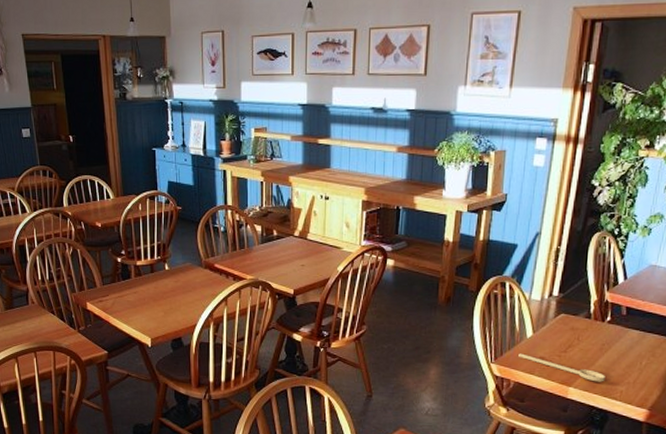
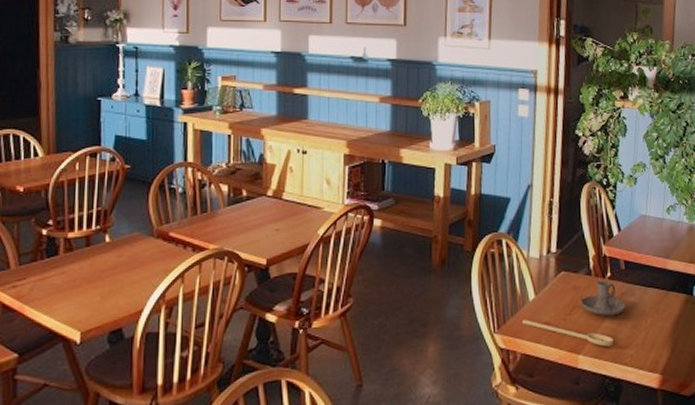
candle holder: none [577,324,622,356] -> present [580,280,625,316]

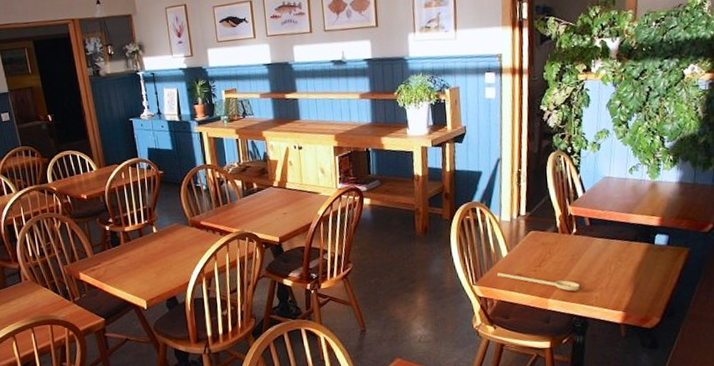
candle holder: present [580,280,625,316] -> none [549,236,590,266]

